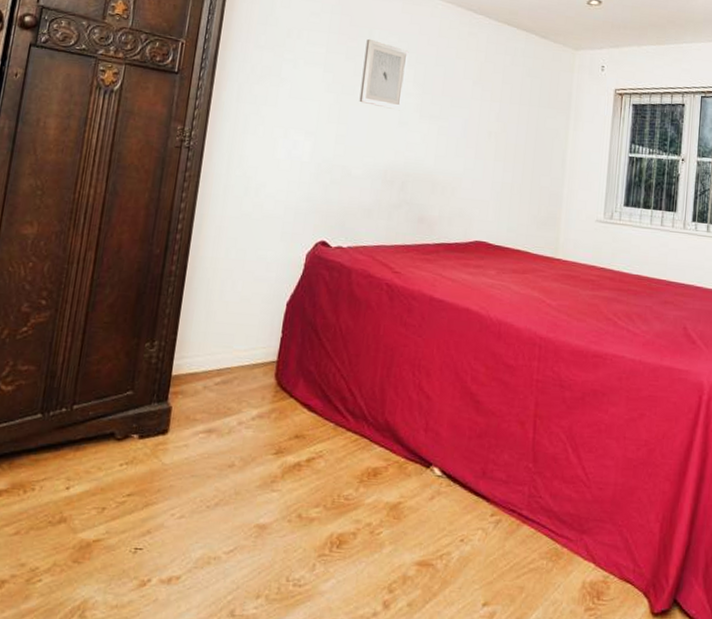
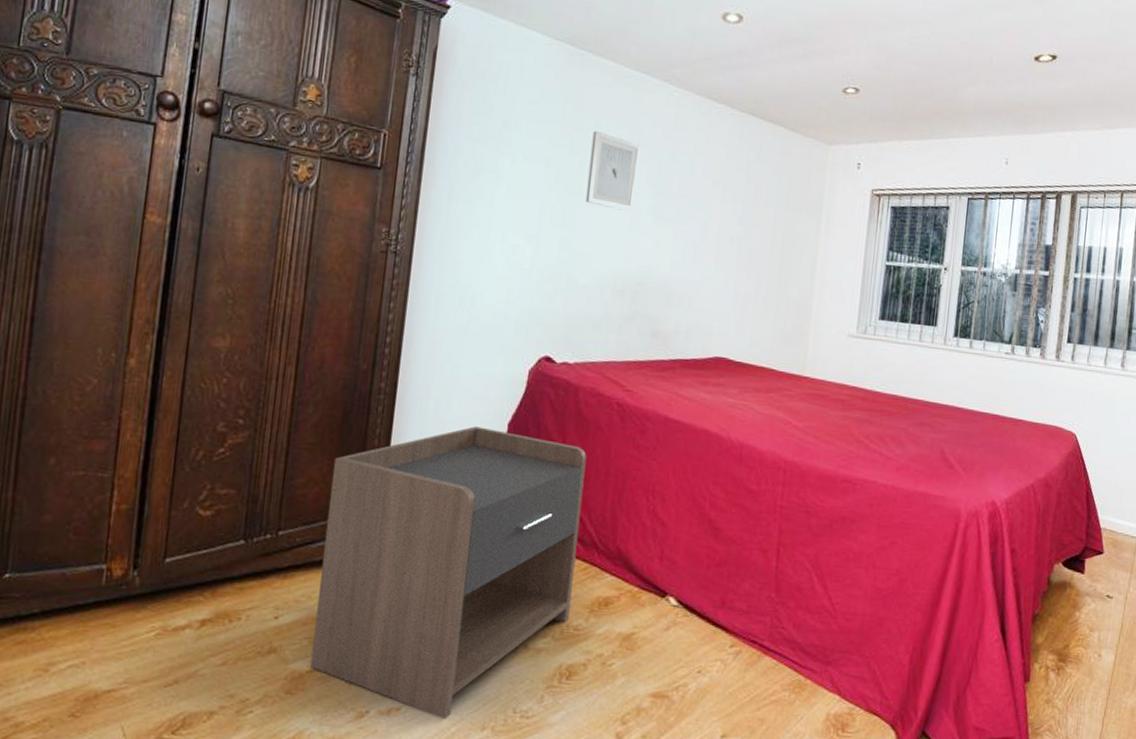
nightstand: none [98,306,358,587] -> present [311,426,587,718]

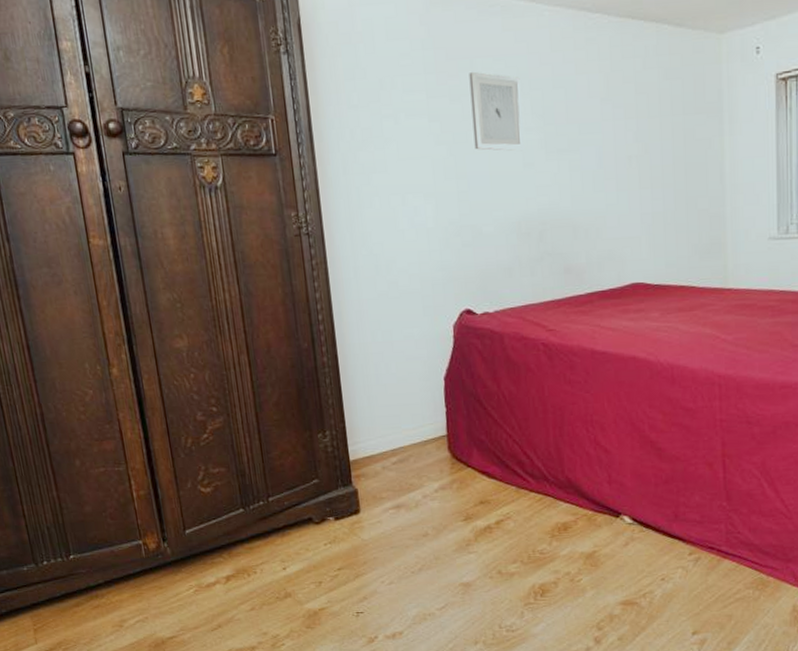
nightstand: present [311,426,587,718] -> none [299,384,533,637]

